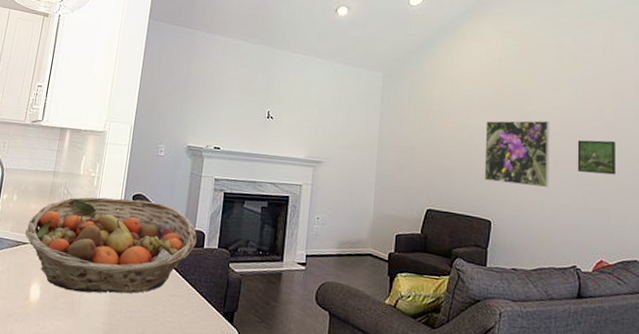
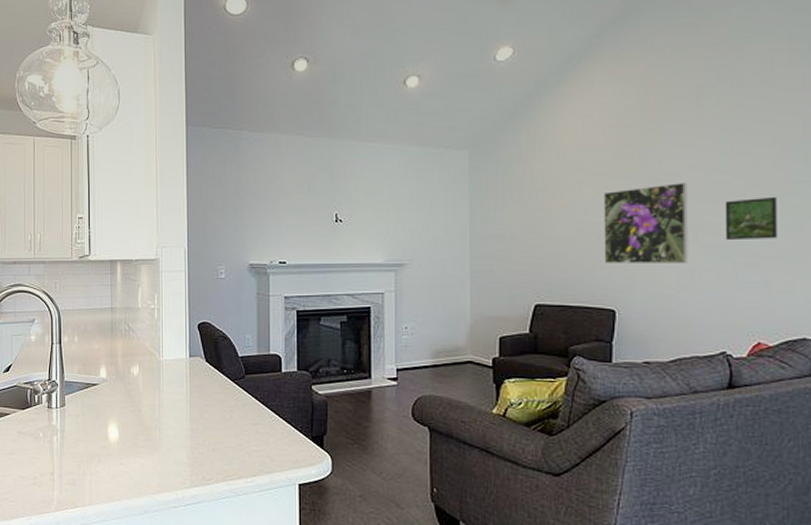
fruit basket: present [25,197,197,294] -> none [93,328,273,429]

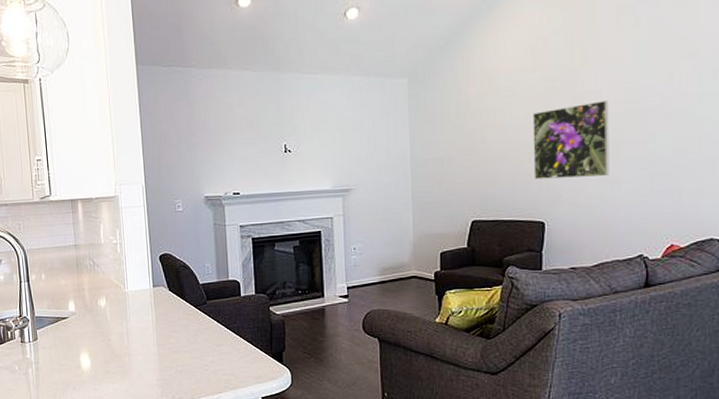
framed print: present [725,196,777,241] -> none [642,109,688,153]

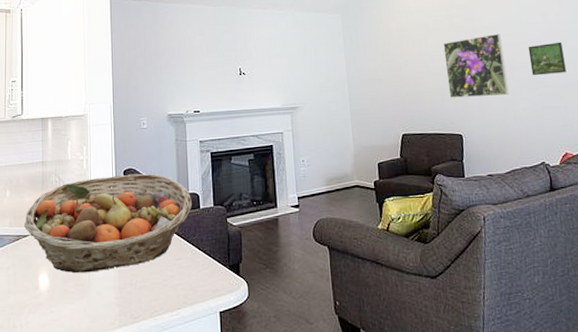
fruit basket: none [62,259,232,355] -> present [24,173,192,273]
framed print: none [642,109,688,153] -> present [528,41,566,76]

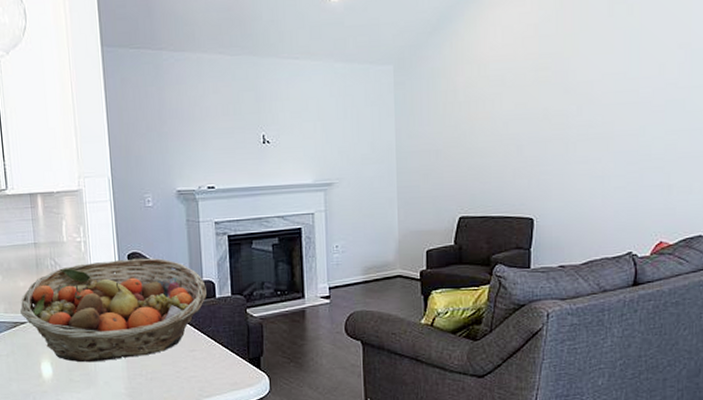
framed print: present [443,34,509,98] -> none [522,92,600,174]
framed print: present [528,41,566,76] -> none [633,102,679,147]

